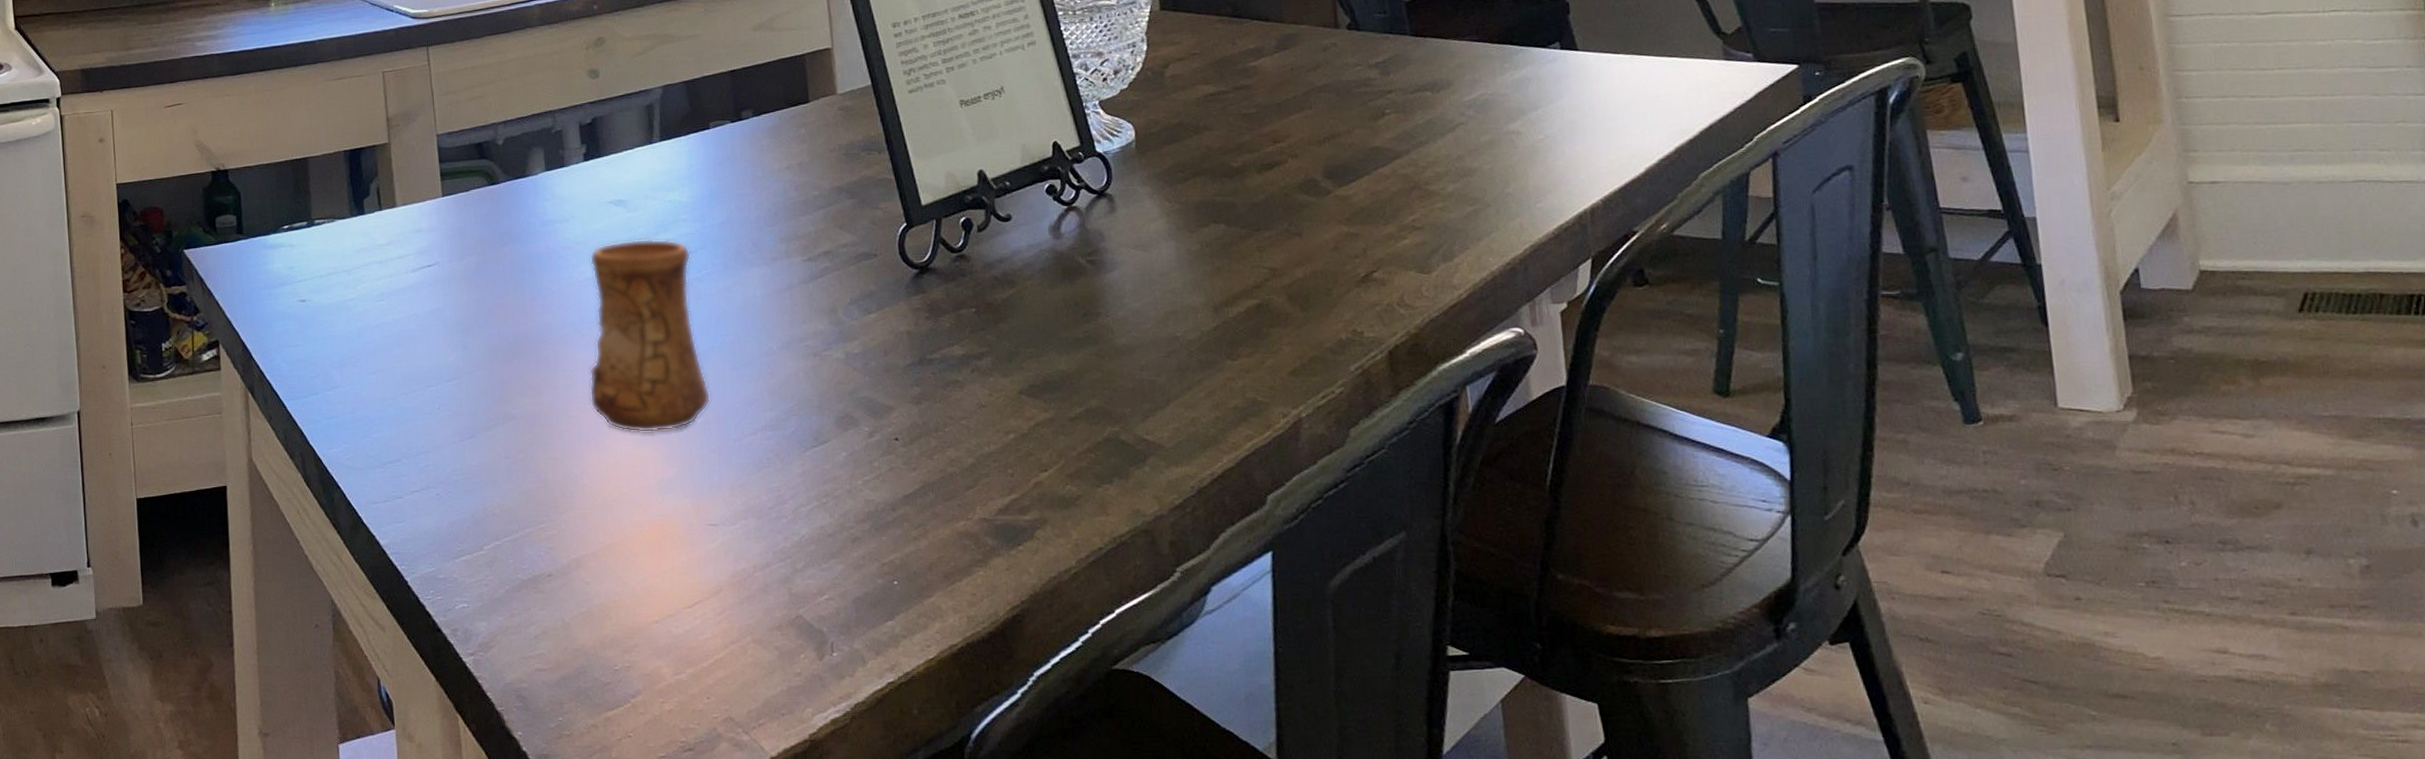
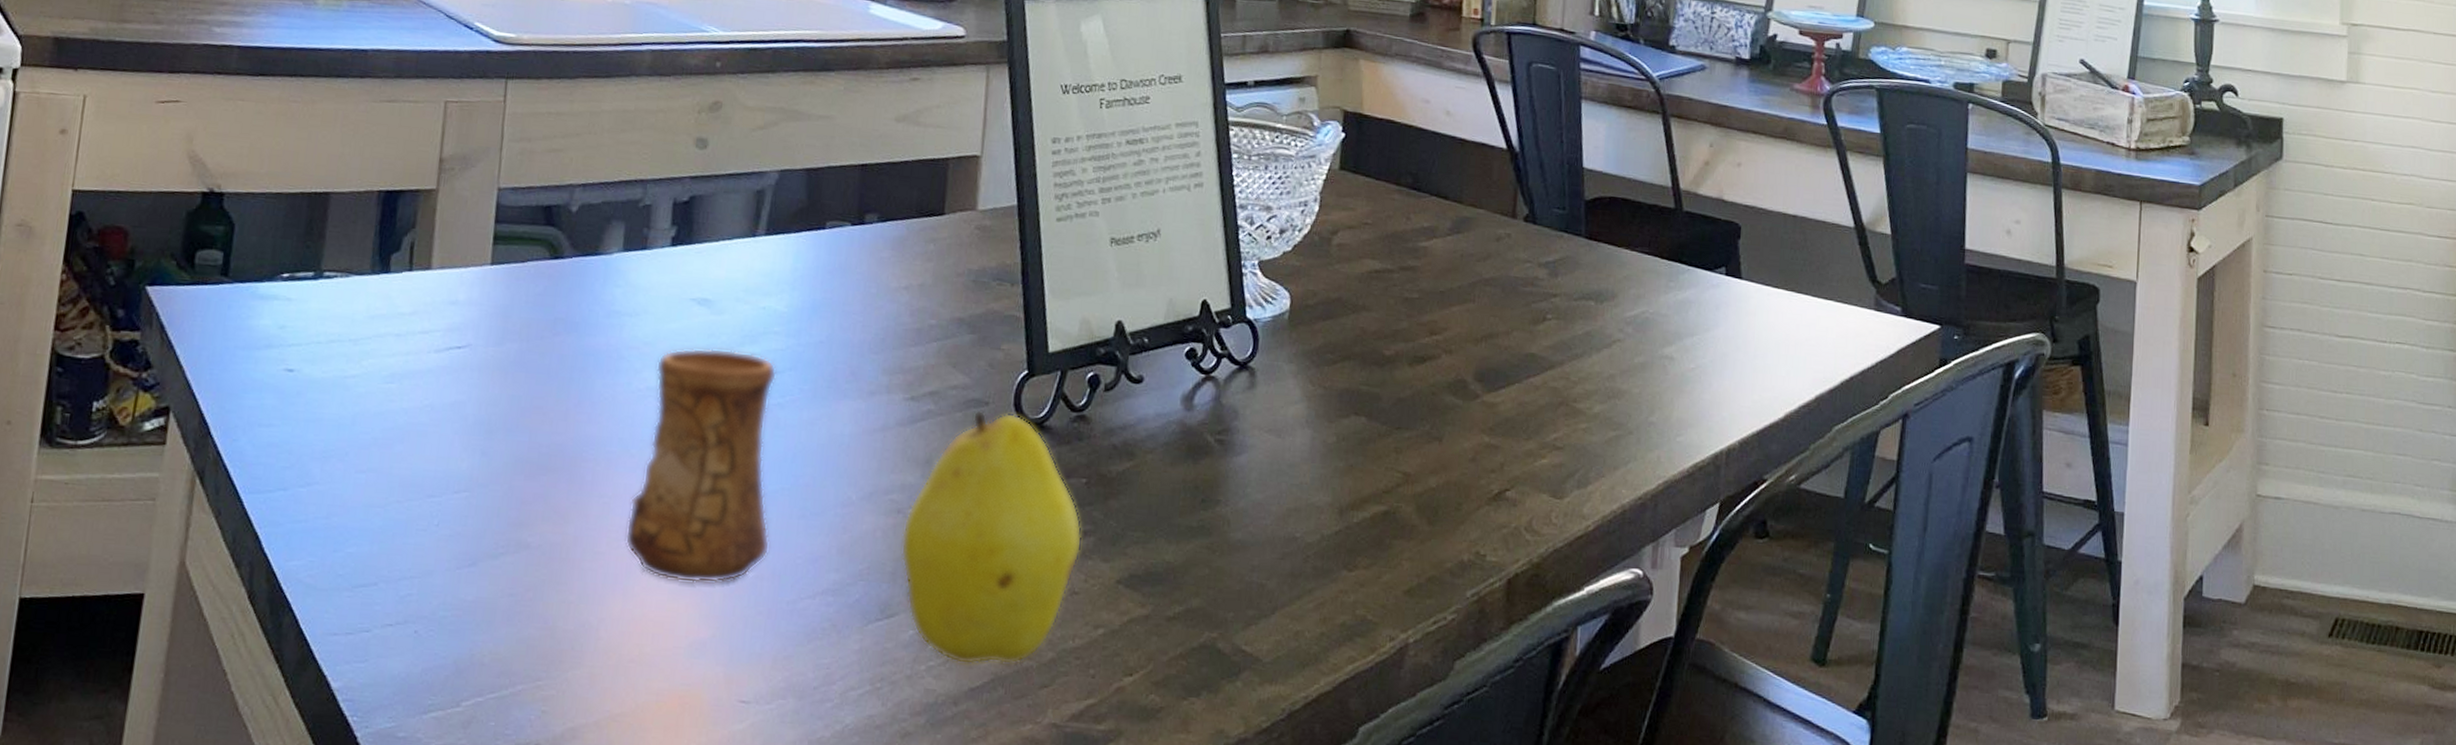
fruit: none [821,260,982,476] -> present [900,410,1083,665]

